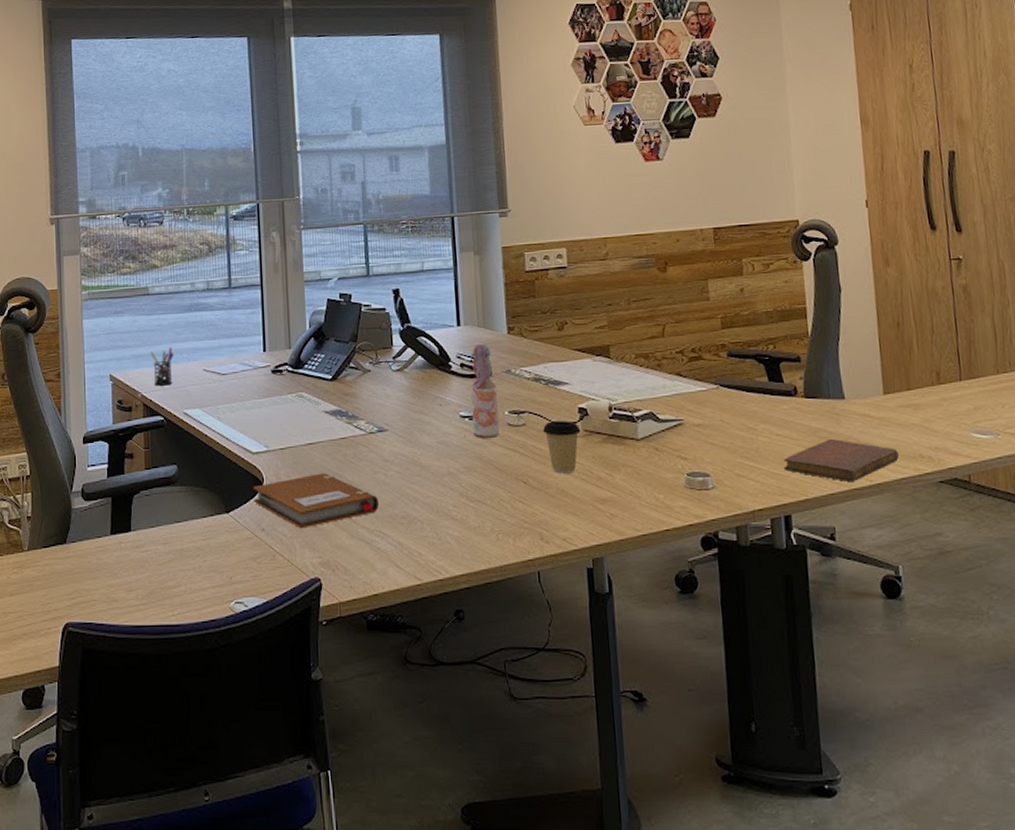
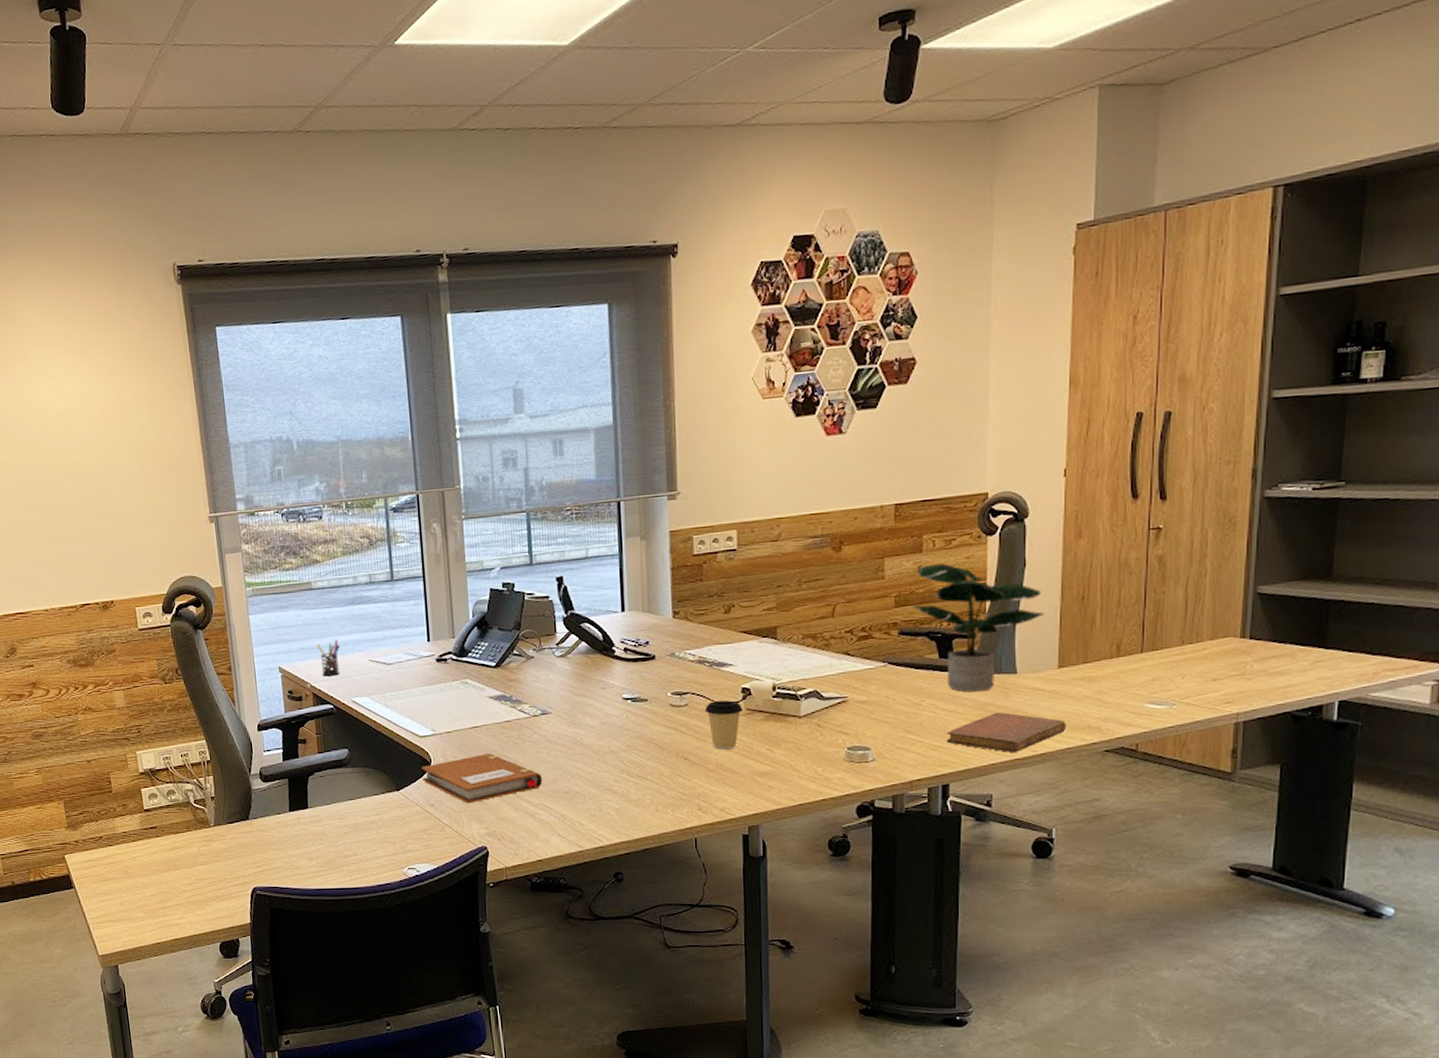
bottle: present [470,344,500,438] -> none [633,629,662,719]
potted plant: none [738,287,864,417] -> present [912,564,1044,692]

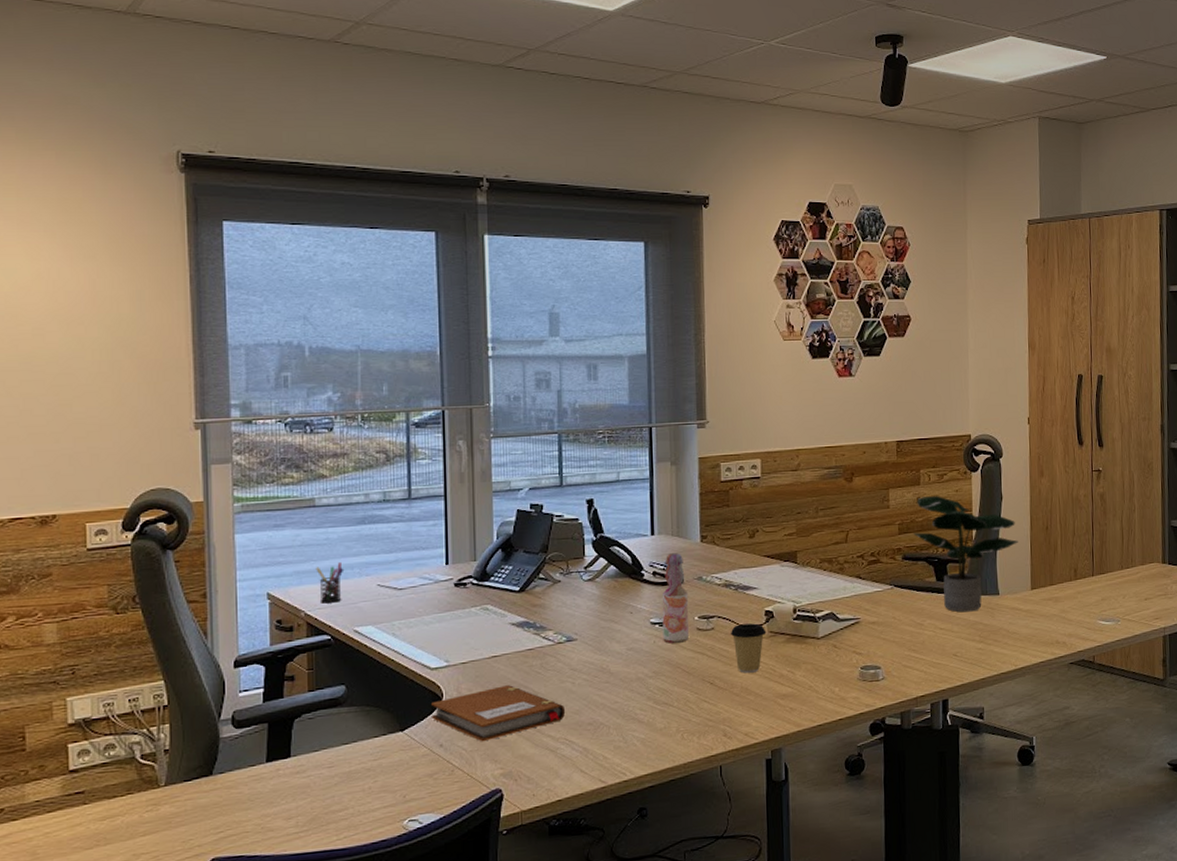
bottle: none [633,629,662,719] -> present [661,553,689,643]
notebook: present [946,712,1066,753] -> none [944,630,1040,668]

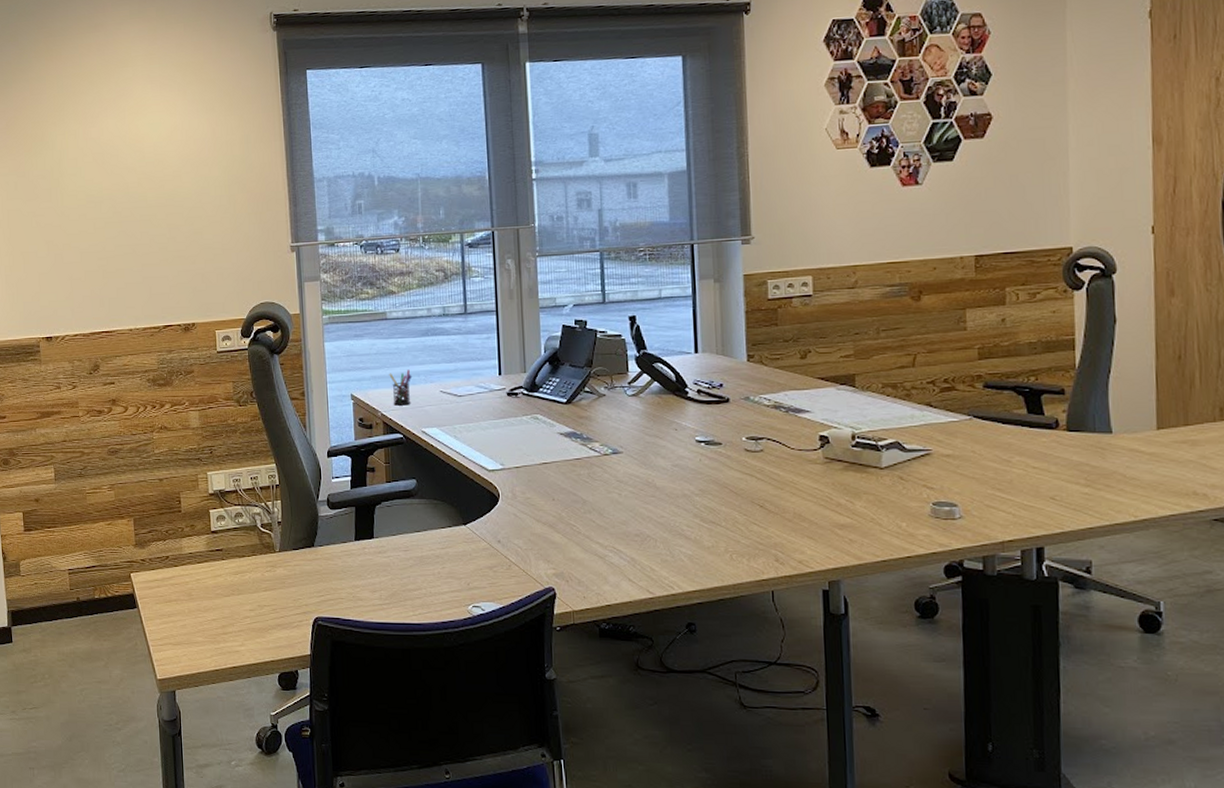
notebook: present [432,685,565,742] -> none [490,491,612,542]
bottle: present [661,553,689,643] -> none [707,372,736,462]
coffee cup: present [730,623,766,673] -> none [780,448,821,499]
potted plant: present [913,496,1018,612] -> none [997,317,1139,451]

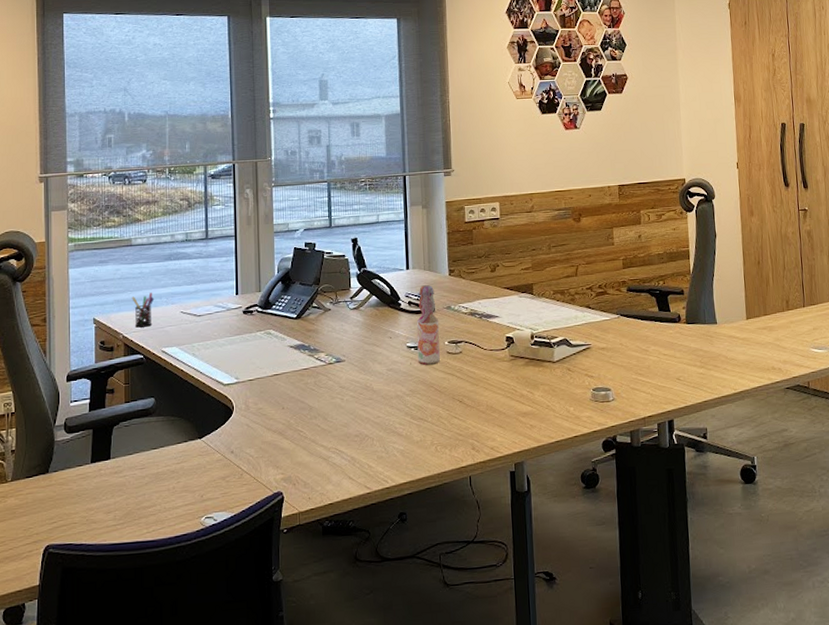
bottle: none [707,372,736,462] -> present [416,285,440,365]

